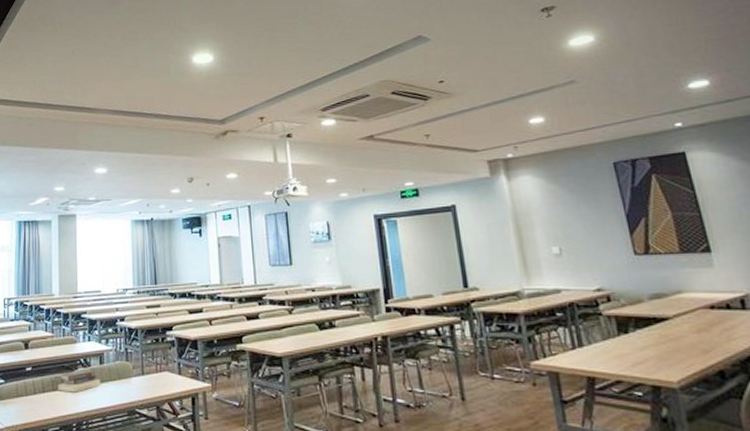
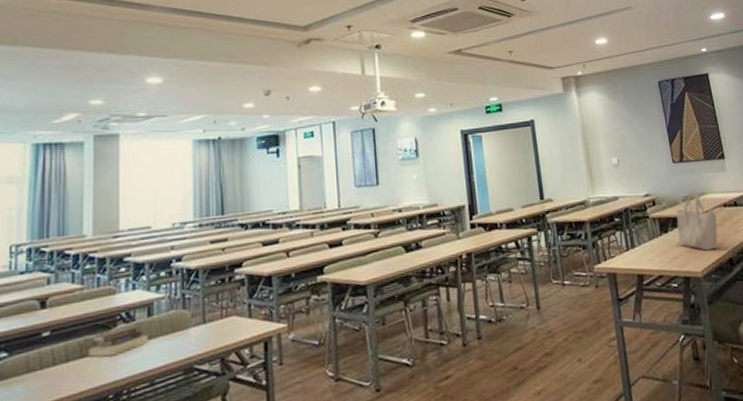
handbag: none [639,288,705,358] -> present [676,191,720,251]

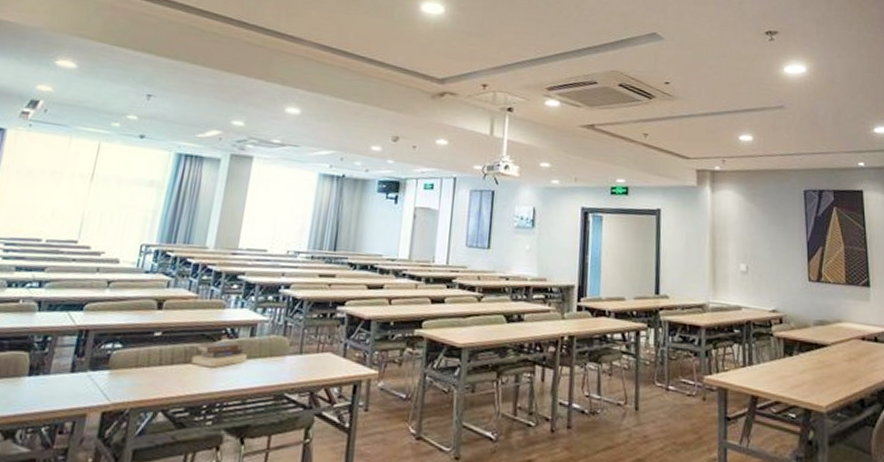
handbag: present [676,191,720,251] -> none [803,315,851,386]

